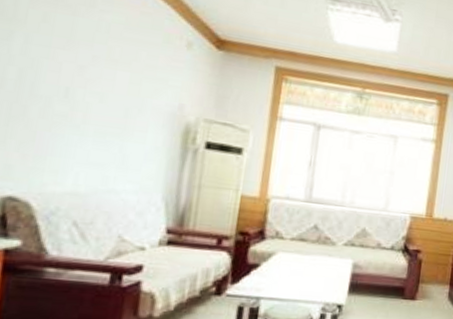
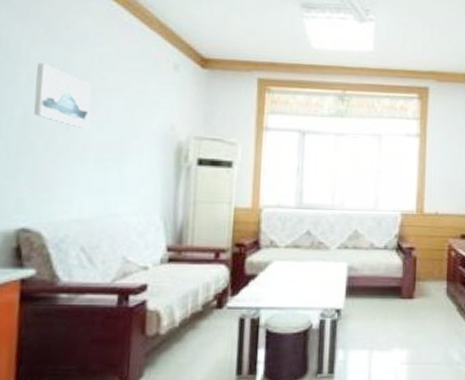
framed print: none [30,24,96,99] -> present [34,63,92,128]

